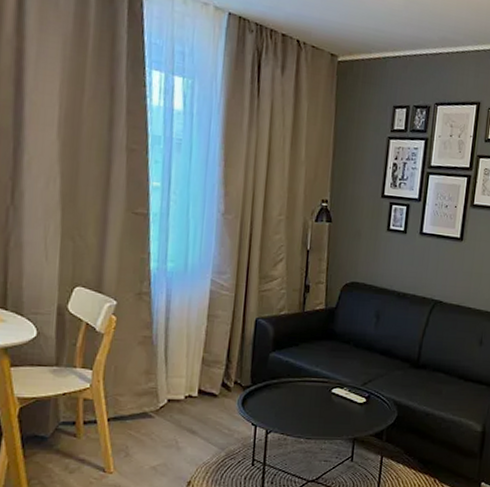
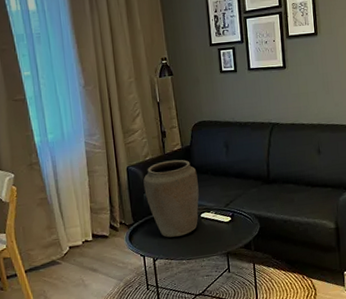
vase: none [271,319,337,410] -> present [143,159,199,238]

